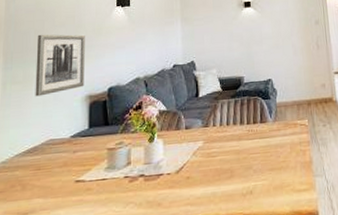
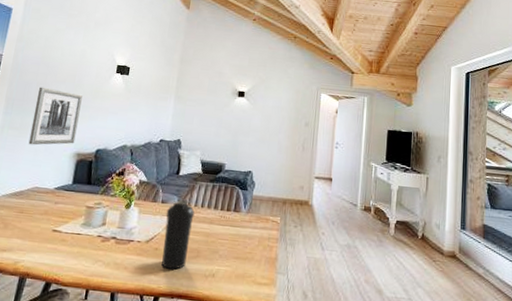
water bottle: none [192,121,221,196] -> present [162,200,195,270]

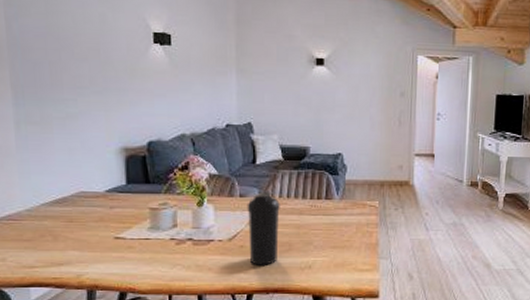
wall art: present [28,87,83,146] -> none [53,67,118,142]

